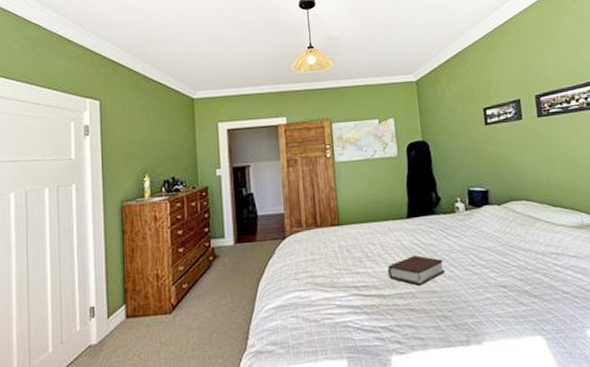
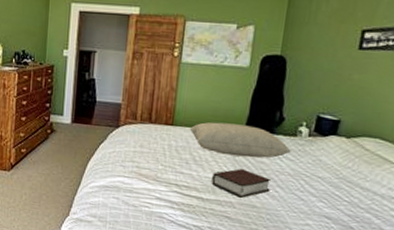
cushion: none [356,211,454,245] -> present [189,122,291,158]

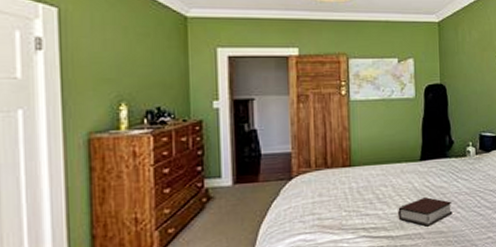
cushion: present [189,122,291,158] -> none [368,153,464,187]

